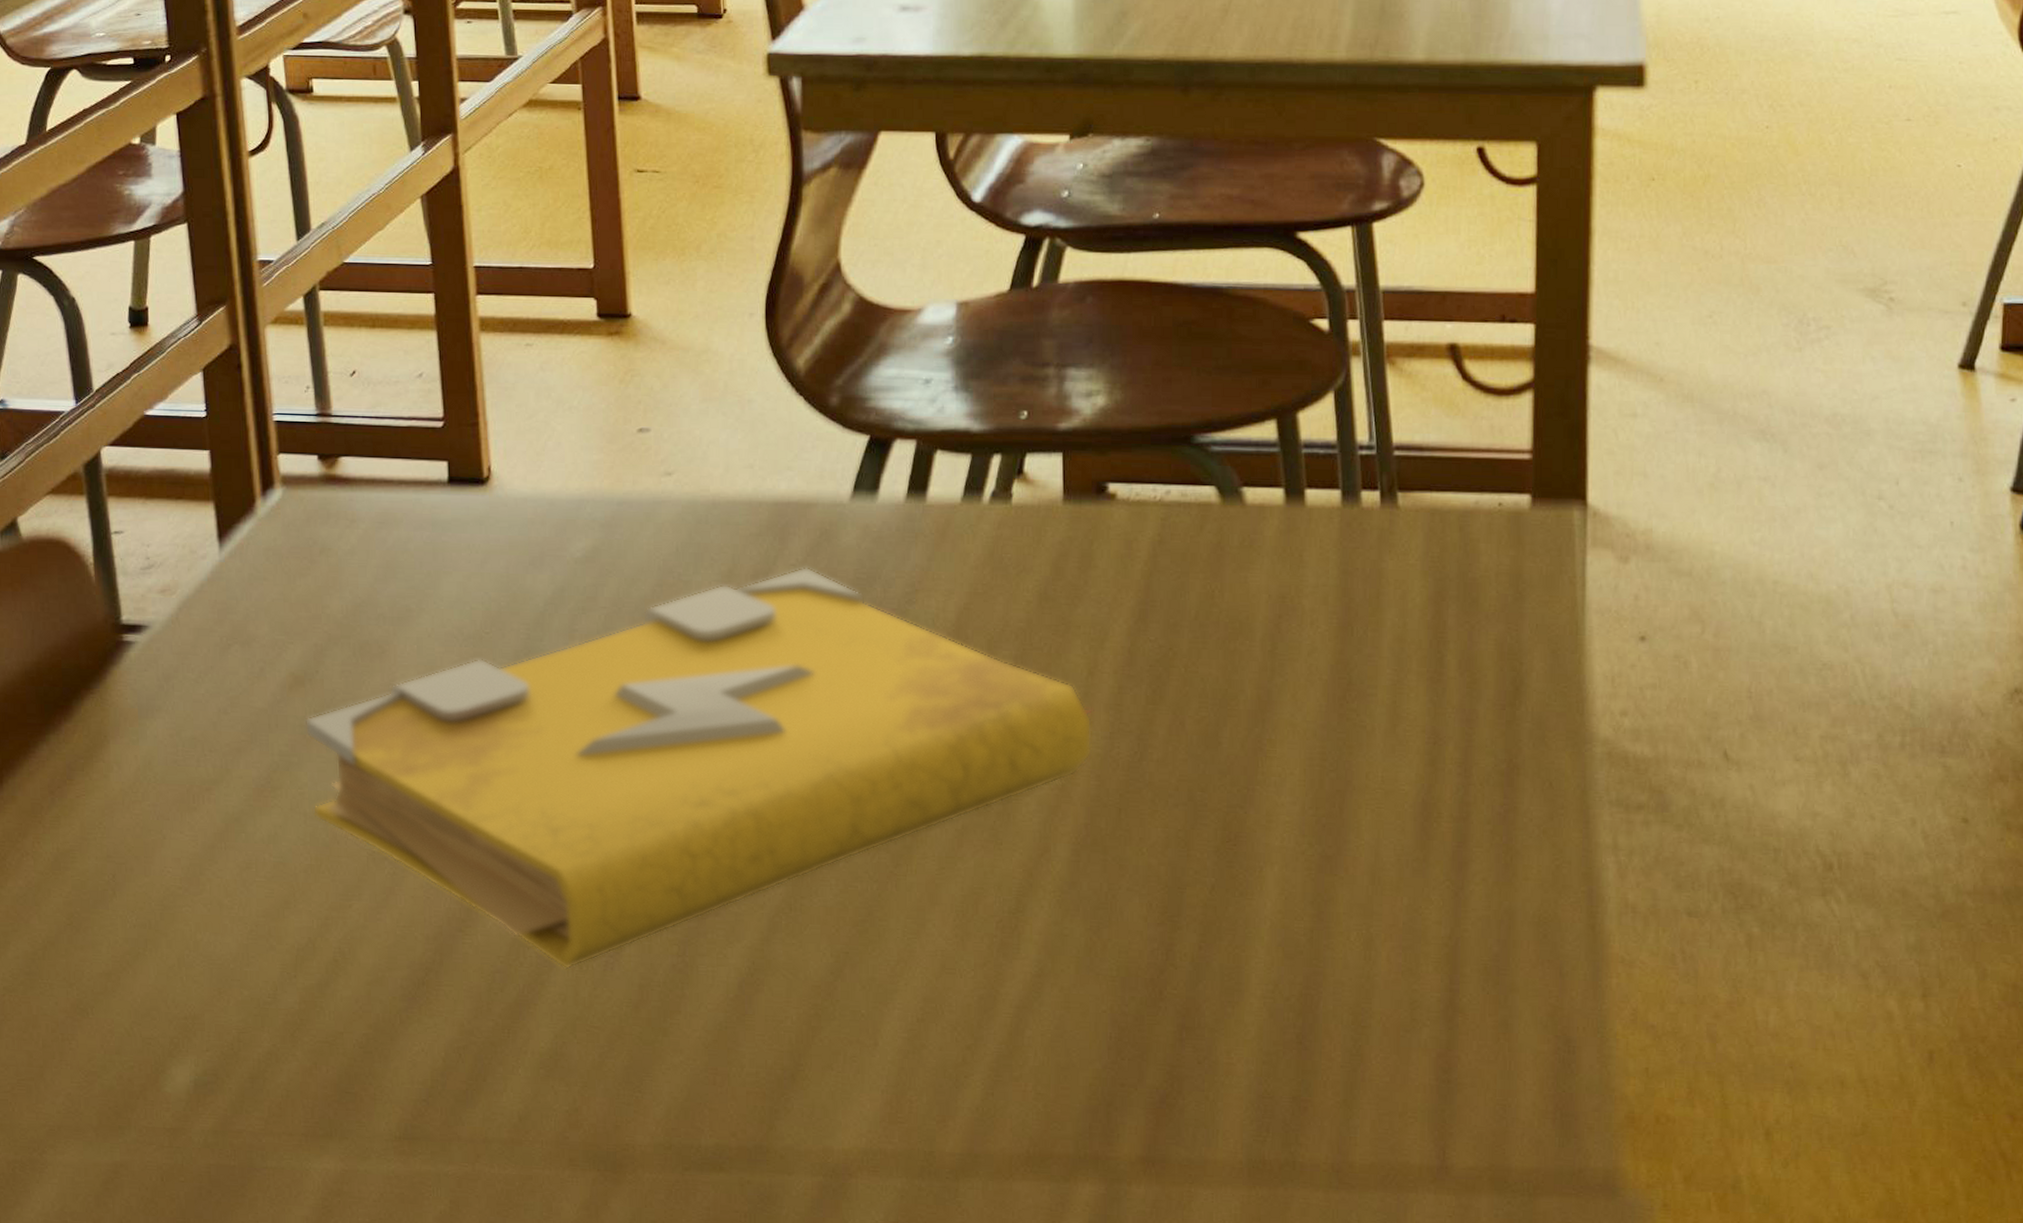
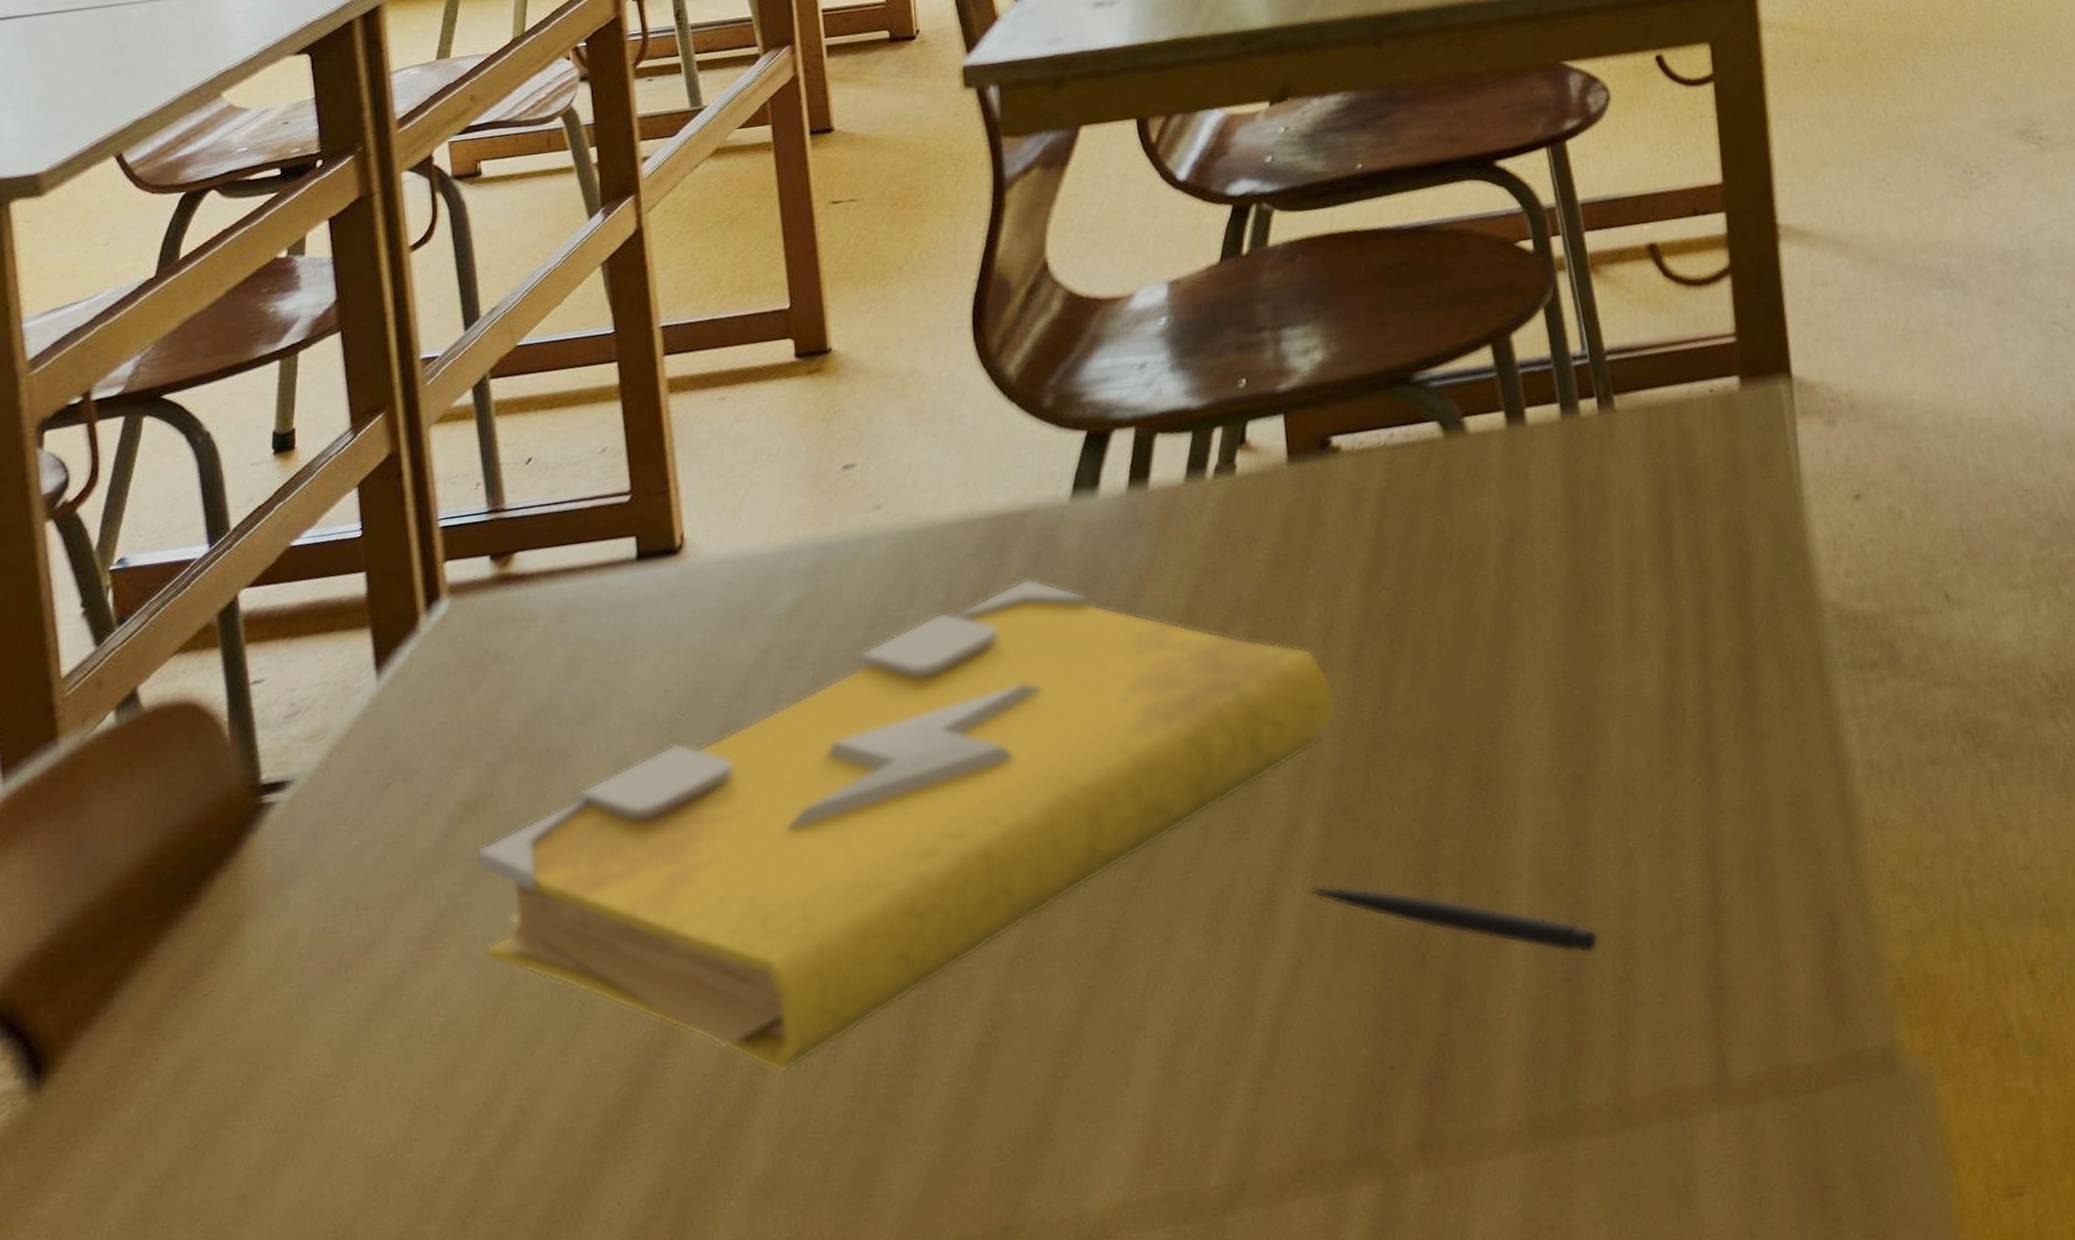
pen: none [1055,906,1333,1024] -> present [1308,885,1599,955]

